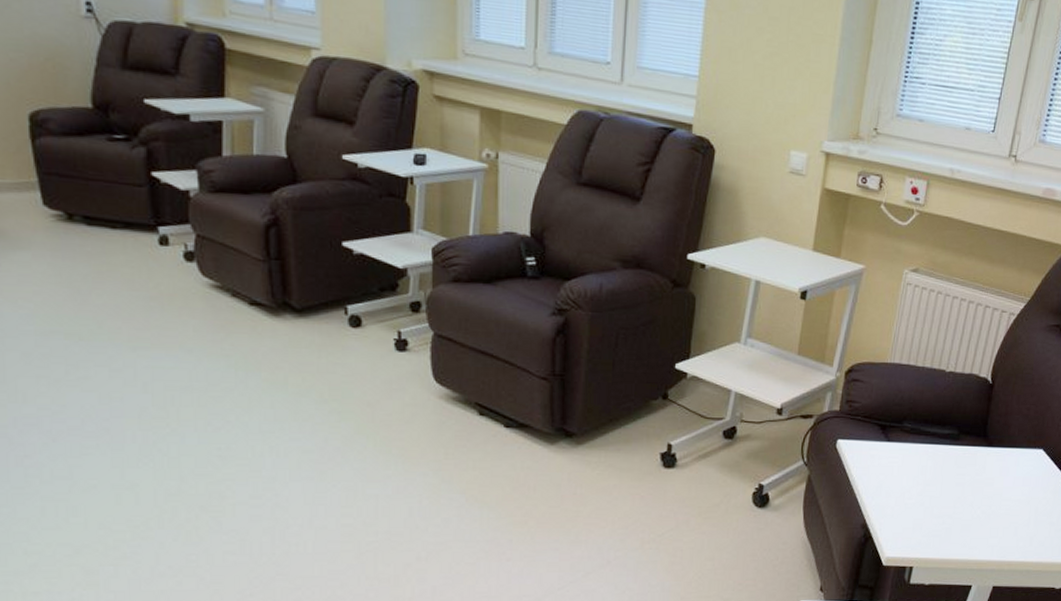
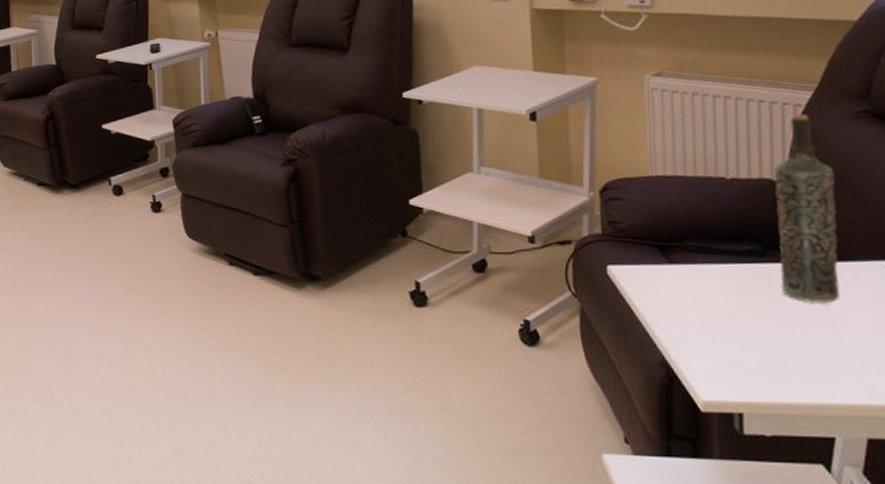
bottle: none [964,321,1023,480] -> present [773,113,841,303]

